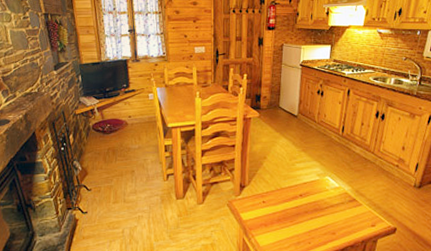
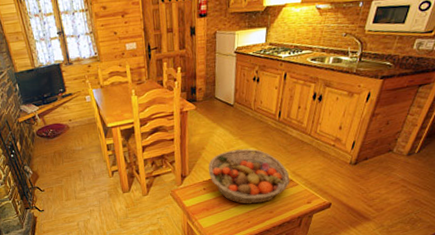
fruit basket: none [269,162,354,223] -> present [208,149,290,205]

